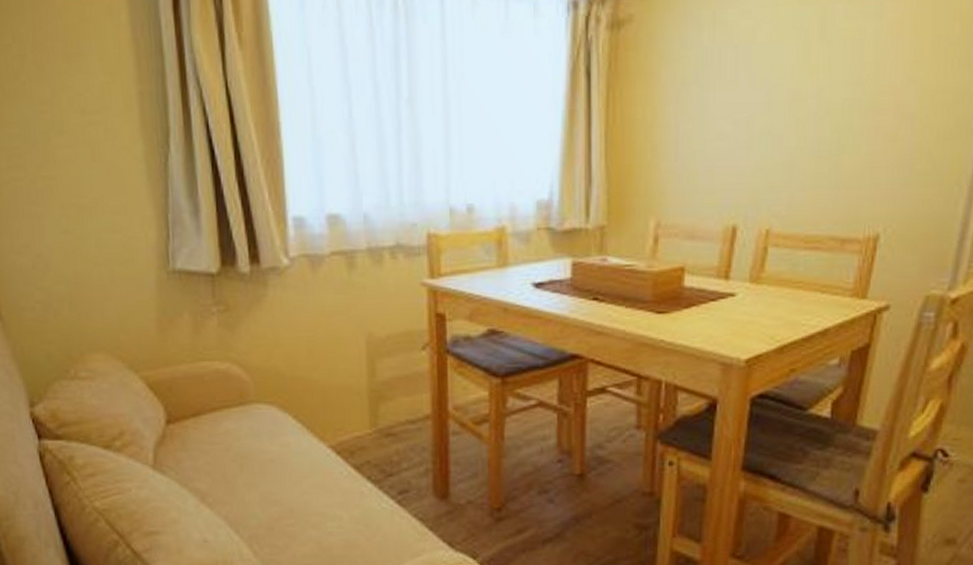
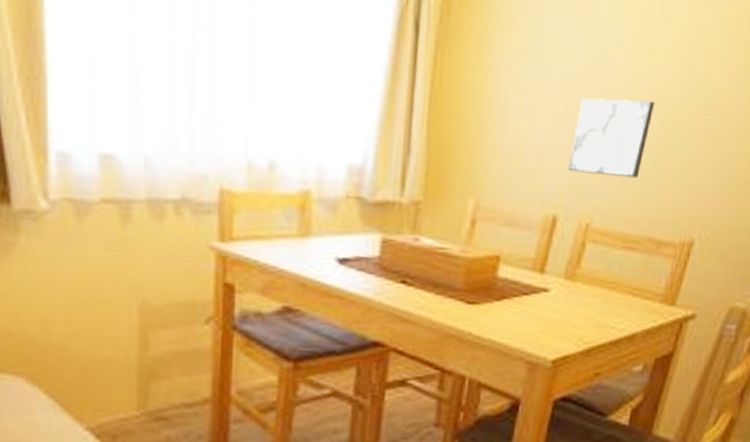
wall art: none [743,109,823,184] -> present [568,98,655,179]

